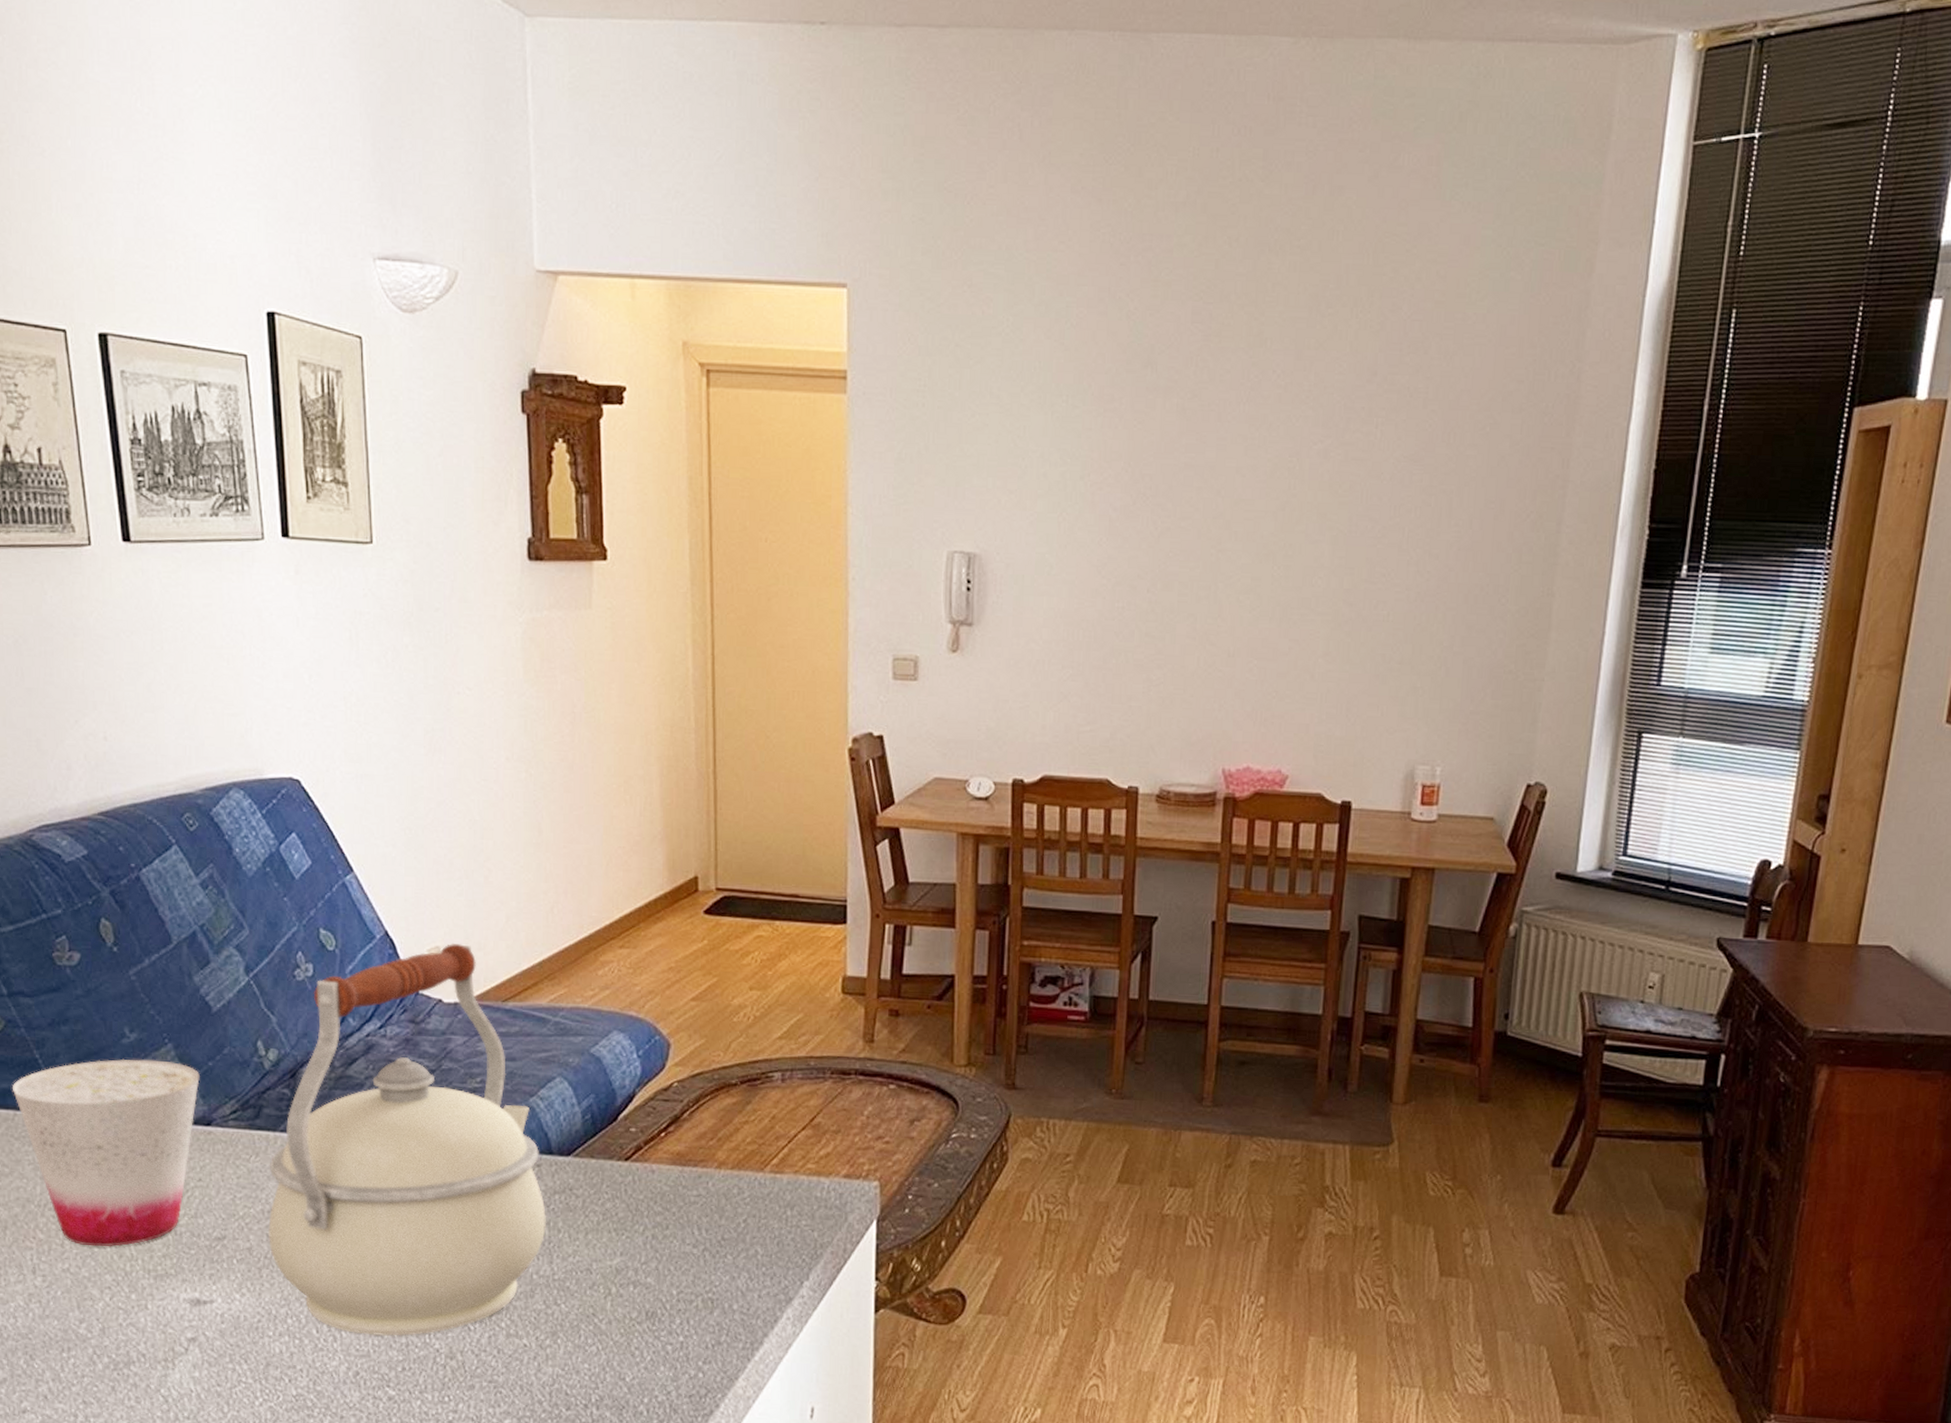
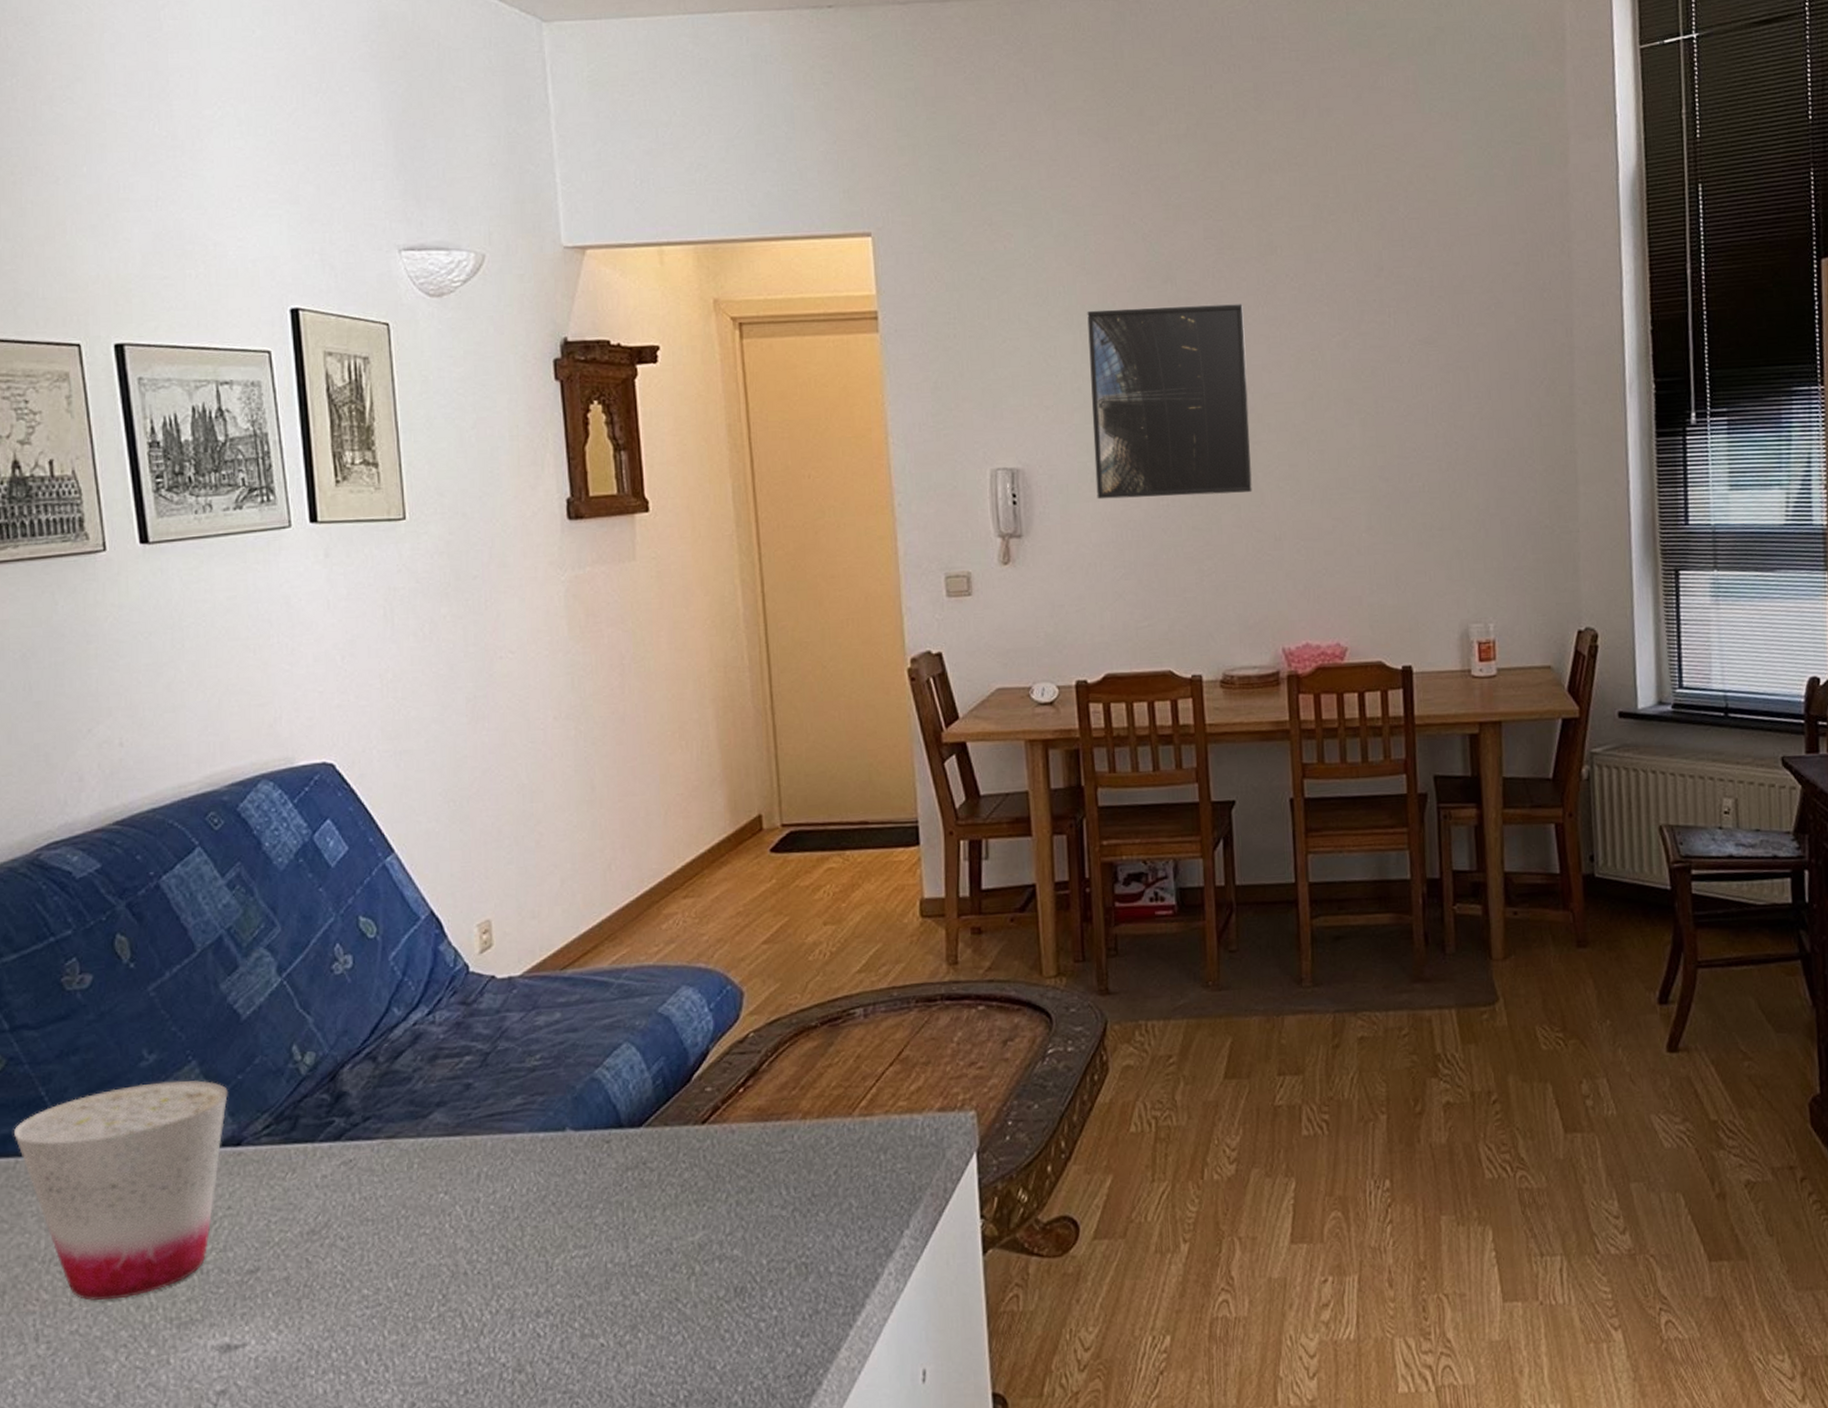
kettle: present [267,943,547,1337] -> none [307,914,620,1359]
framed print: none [1052,390,1224,603] -> present [1087,304,1252,500]

